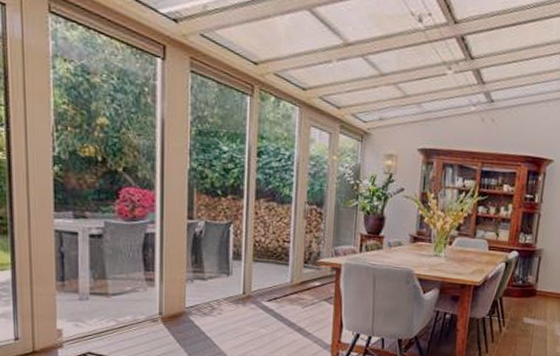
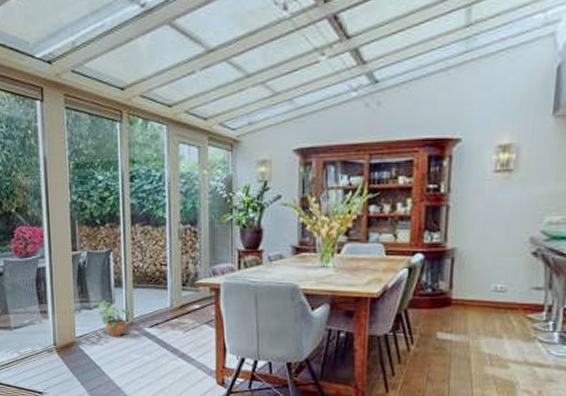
potted plant: none [213,271,247,309] -> present [98,299,130,337]

